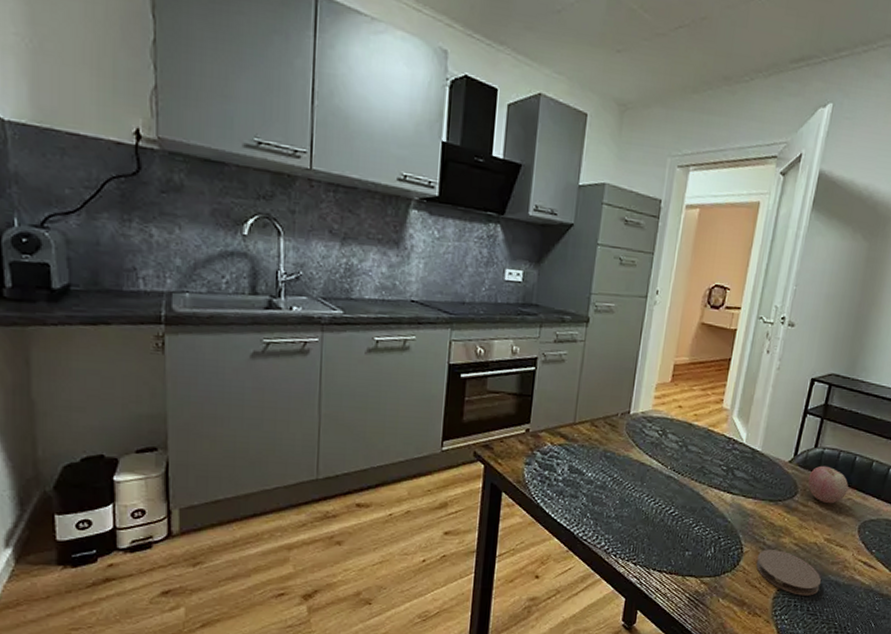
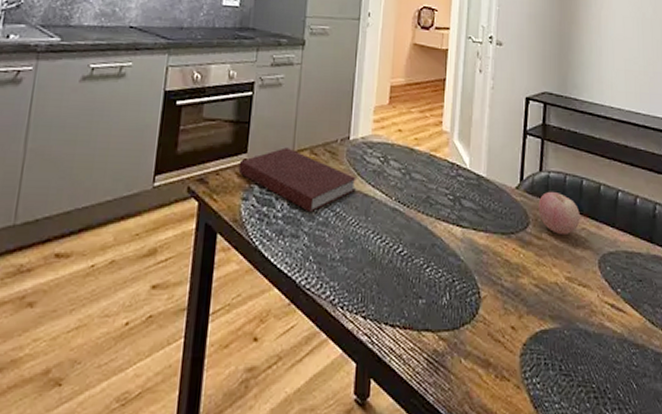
notebook: none [521,419,634,478] -> present [238,147,356,213]
coaster: present [756,549,822,596] -> none [496,293,570,351]

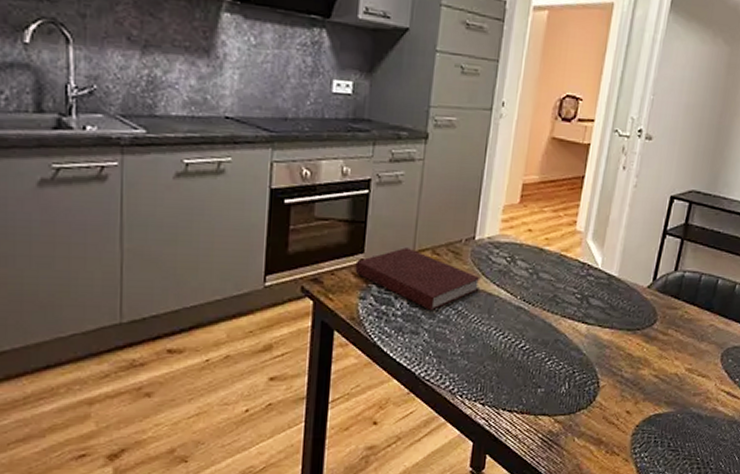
apple: present [538,191,580,236] -> none [667,290,710,331]

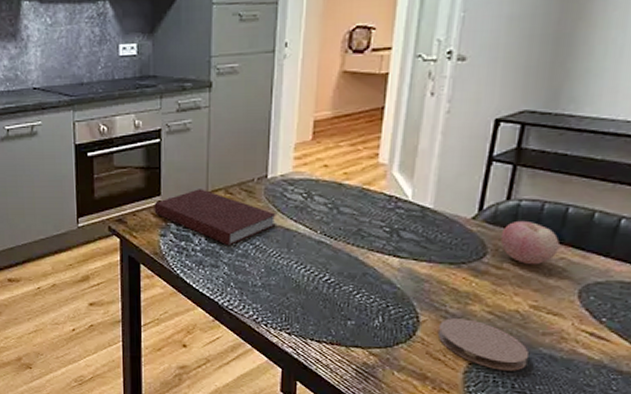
coaster: none [613,383,683,431] -> present [437,318,530,371]
apple: none [667,290,710,331] -> present [500,220,559,265]

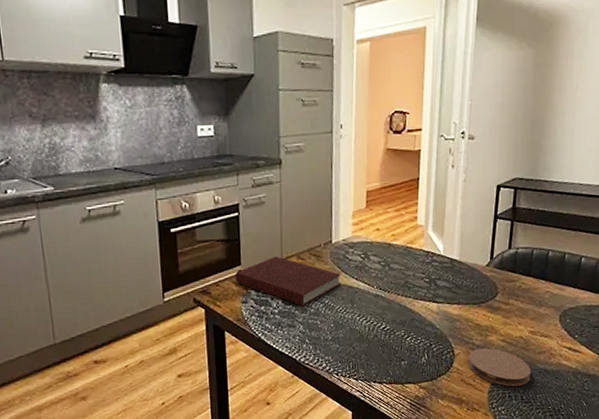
apple: present [500,220,559,265] -> none [506,264,545,300]

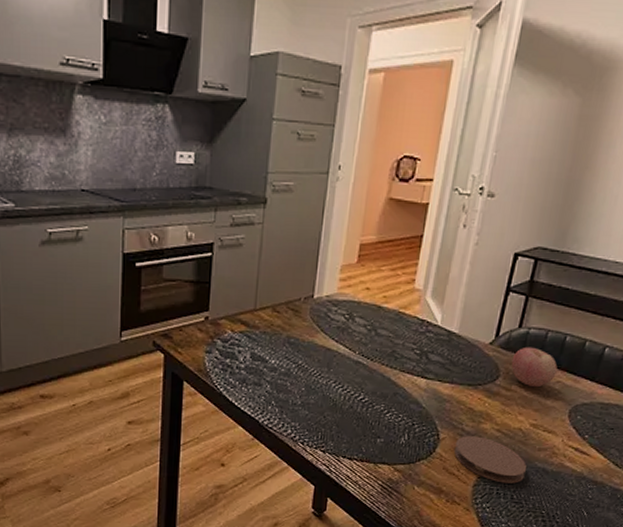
notebook: present [235,256,341,307] -> none [201,306,319,365]
apple: none [506,264,545,300] -> present [511,346,557,388]

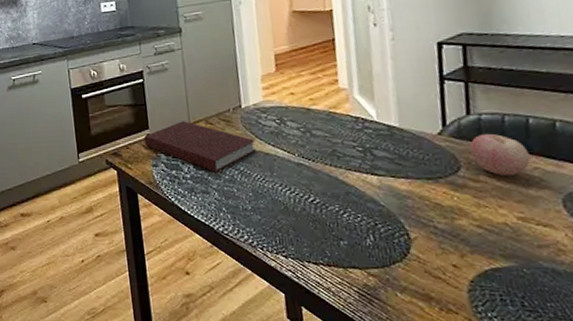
notebook: none [201,306,319,365] -> present [144,121,256,173]
coaster: present [454,436,527,484] -> none [431,234,531,288]

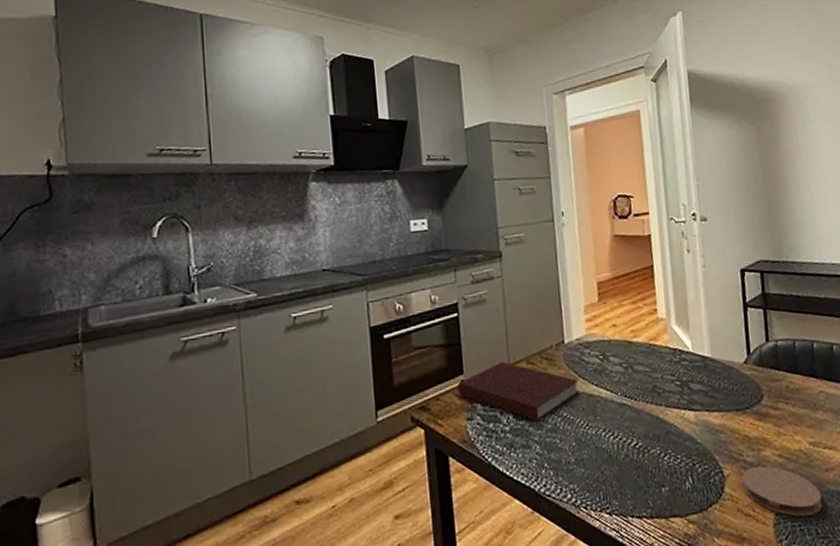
coaster: none [431,234,531,288] -> present [742,465,822,517]
apple: present [469,133,531,177] -> none [769,359,817,402]

